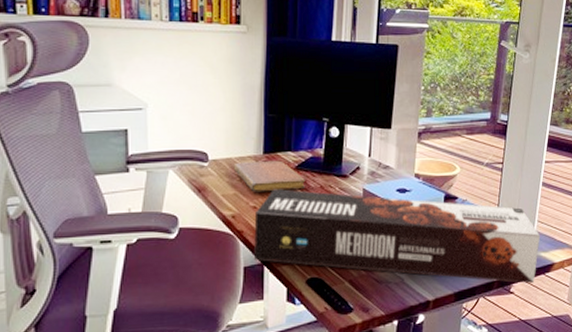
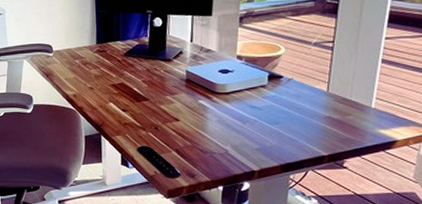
notebook: present [233,160,306,193] -> none [72,49,134,76]
cookie box: present [254,189,540,284] -> none [91,73,379,160]

